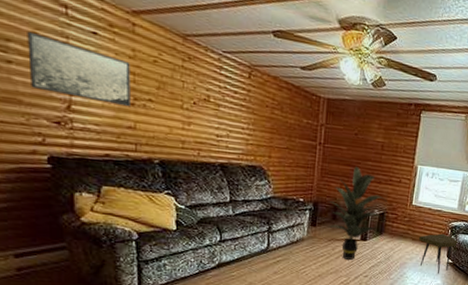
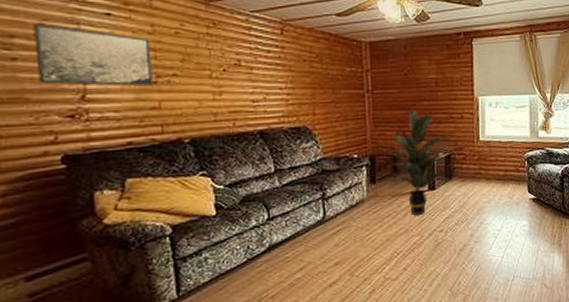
side table: present [419,233,460,273] -> none [494,167,540,213]

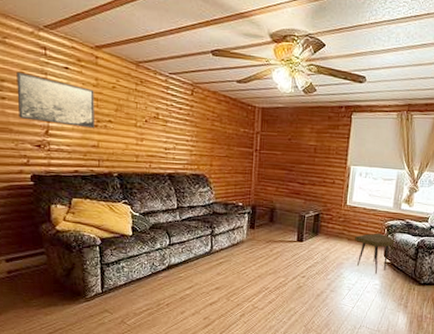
indoor plant: present [385,108,452,215] -> none [264,169,322,261]
side table: none [494,167,540,213] -> present [355,233,397,274]

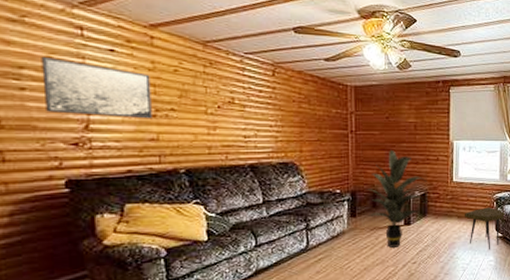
indoor plant: none [264,169,322,261] -> present [365,149,427,248]

